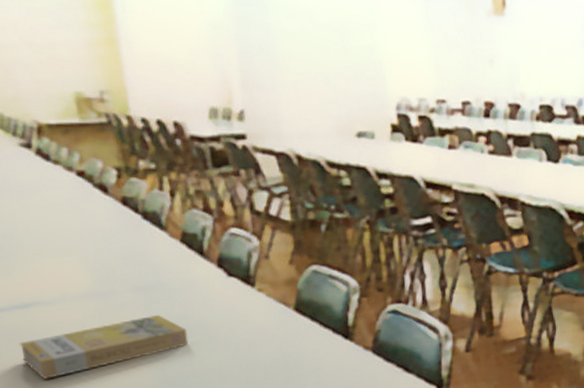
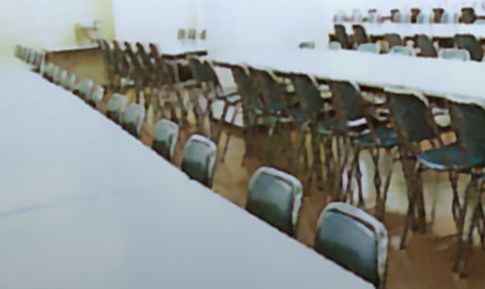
book: present [18,314,189,379] -> none [20,215,156,276]

